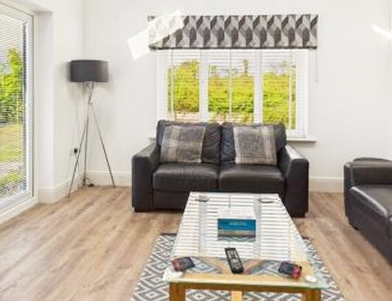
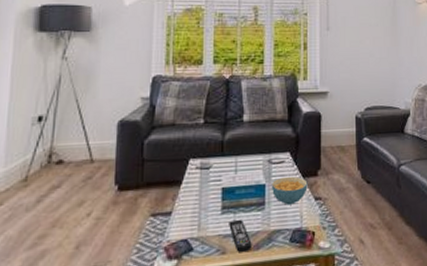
cereal bowl: none [261,215,295,240] -> present [271,176,308,205]

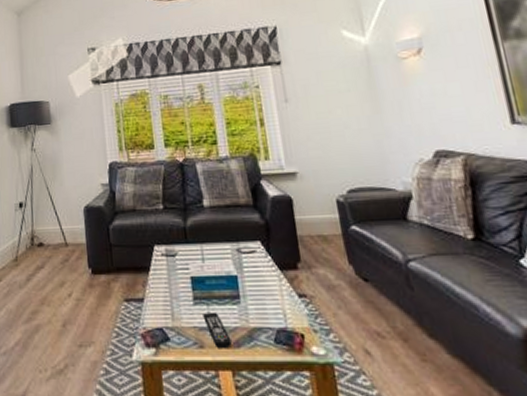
cereal bowl: present [271,176,308,205] -> none [243,268,288,301]

